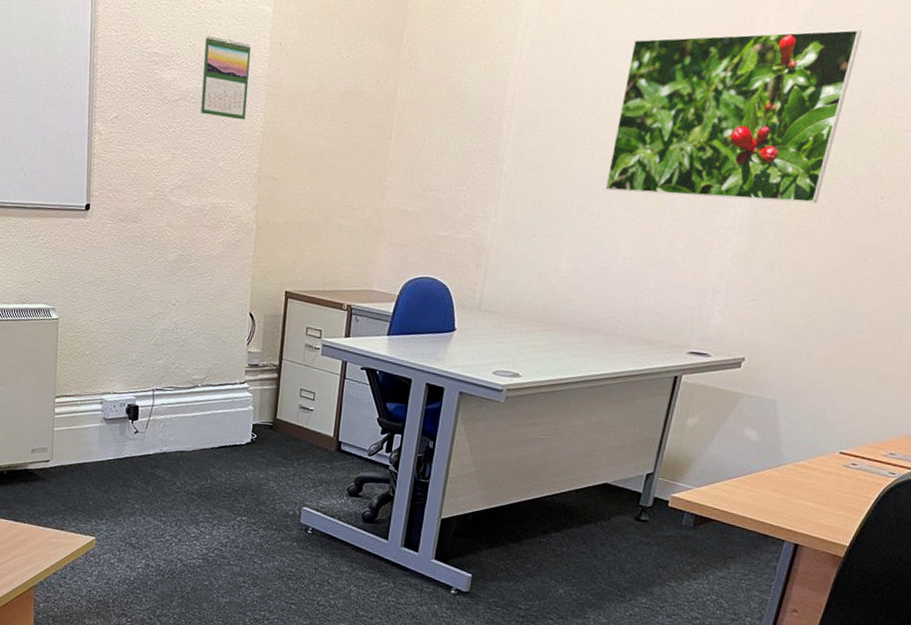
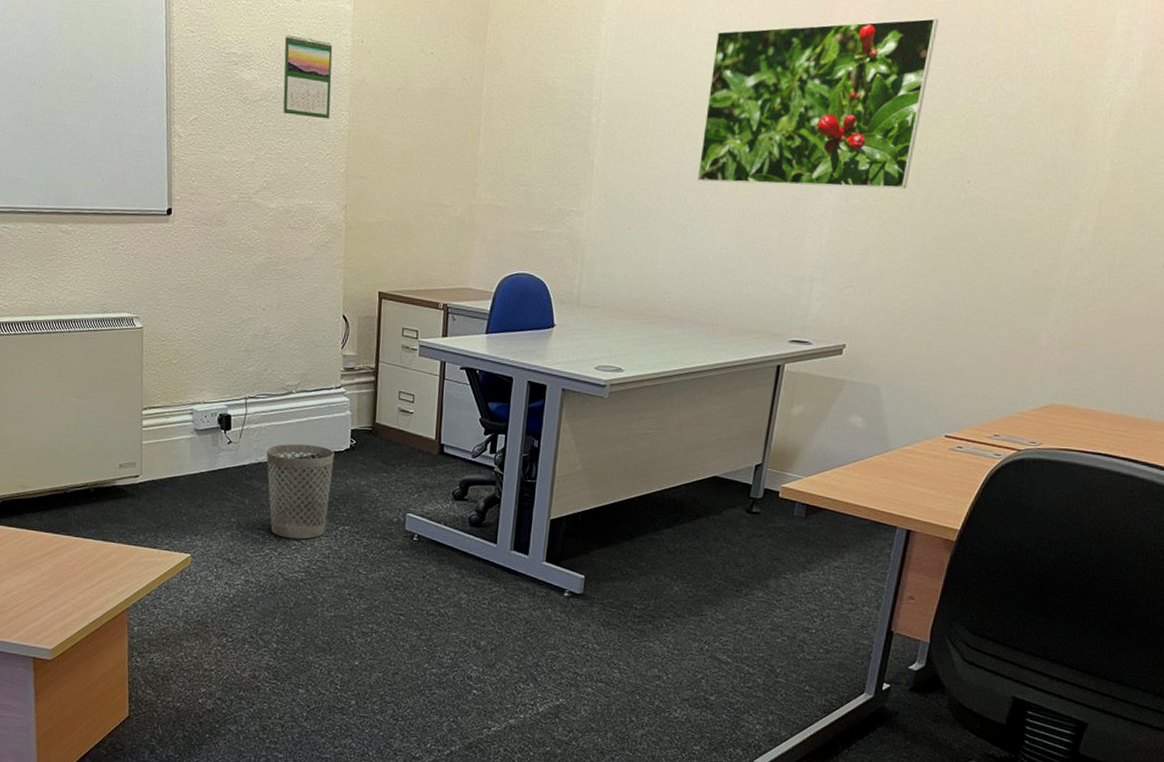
wastebasket: none [170,435,236,528] -> present [266,443,334,540]

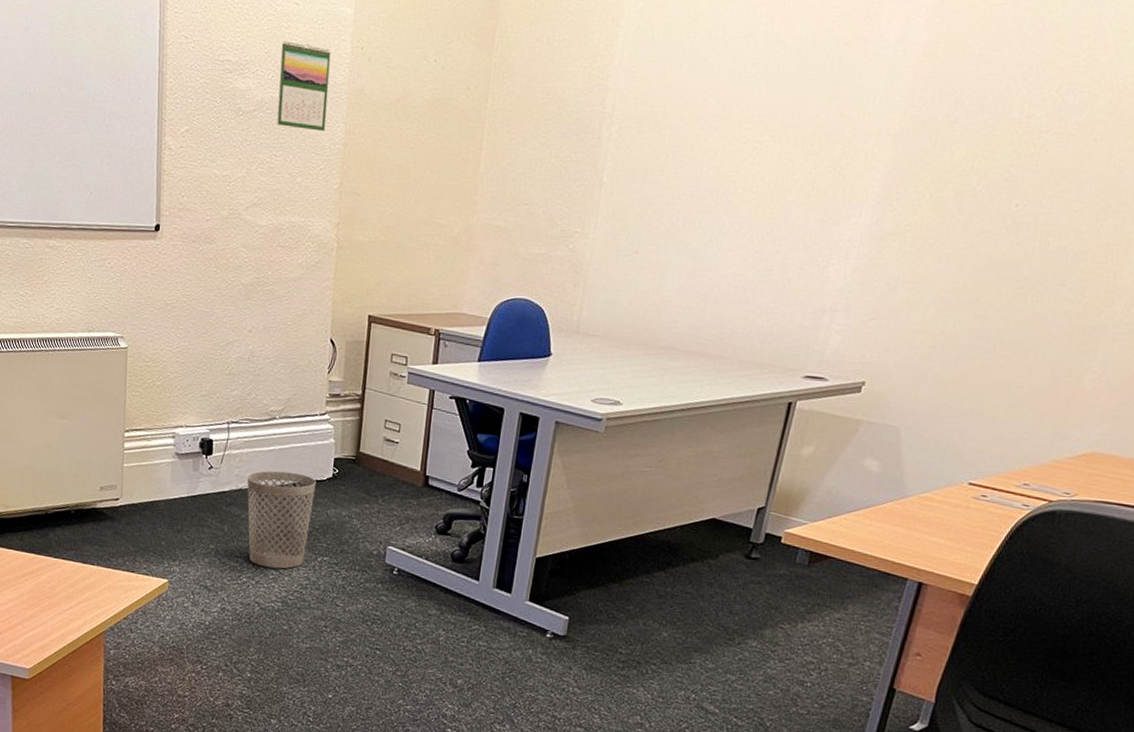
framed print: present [697,18,938,189] -> none [713,21,997,213]

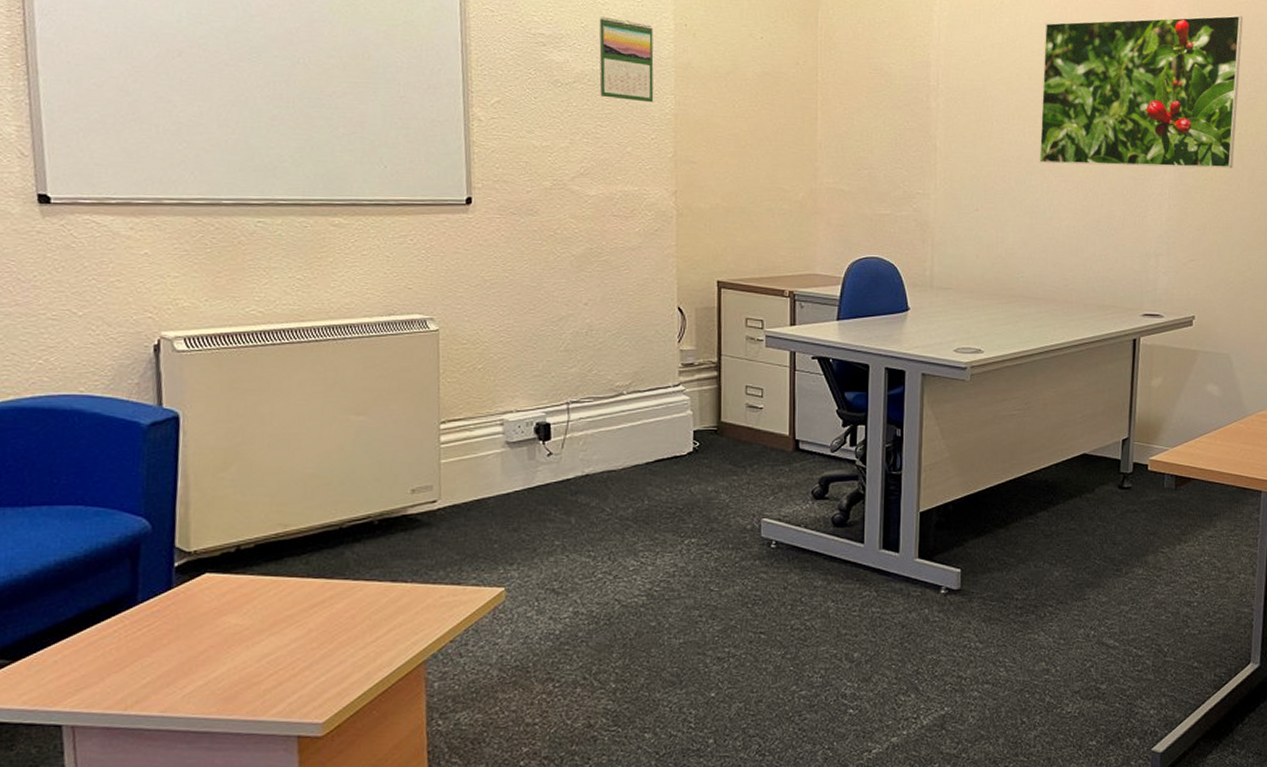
wastebasket: present [247,470,316,569] -> none [594,450,675,559]
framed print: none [713,21,997,213] -> present [1039,15,1243,169]

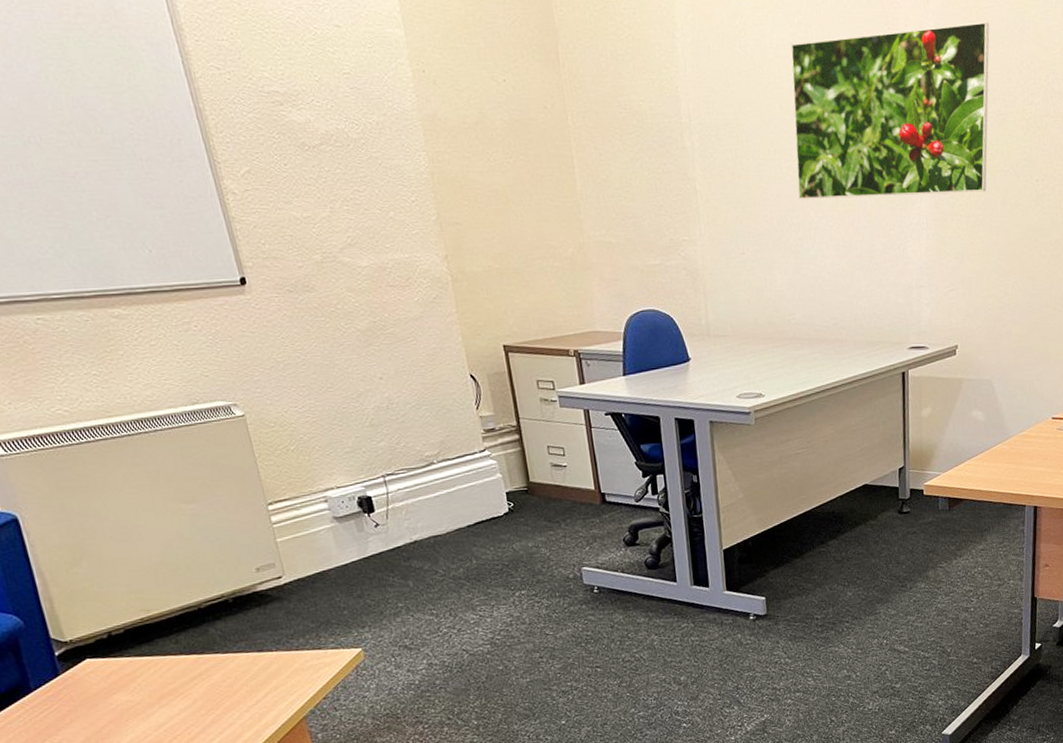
calendar: present [599,16,654,103] -> none [332,67,407,162]

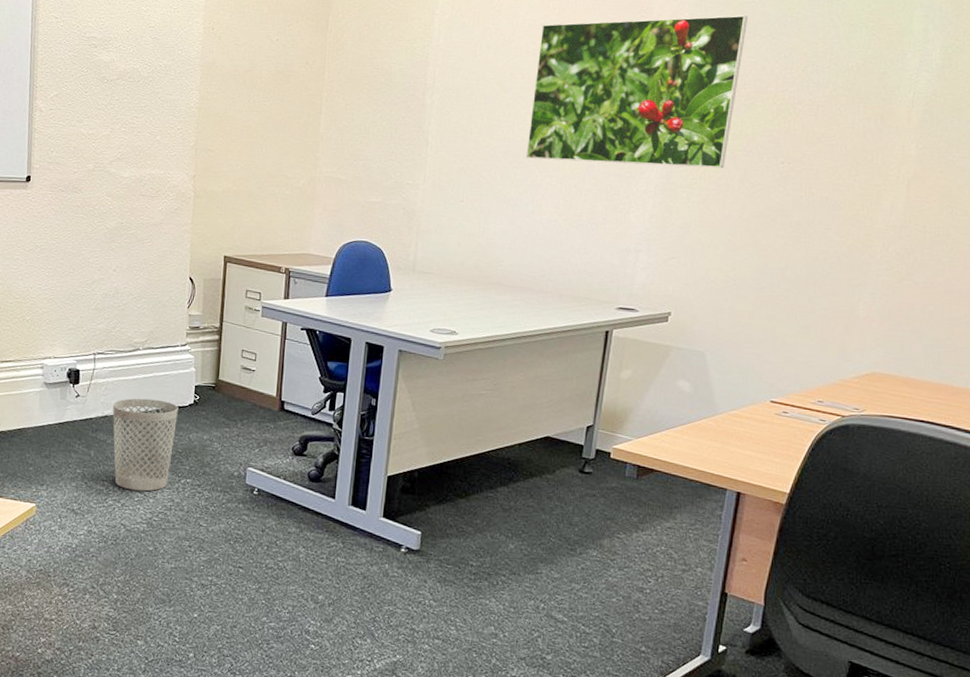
wastebasket: none [419,514,502,614] -> present [112,398,179,492]

